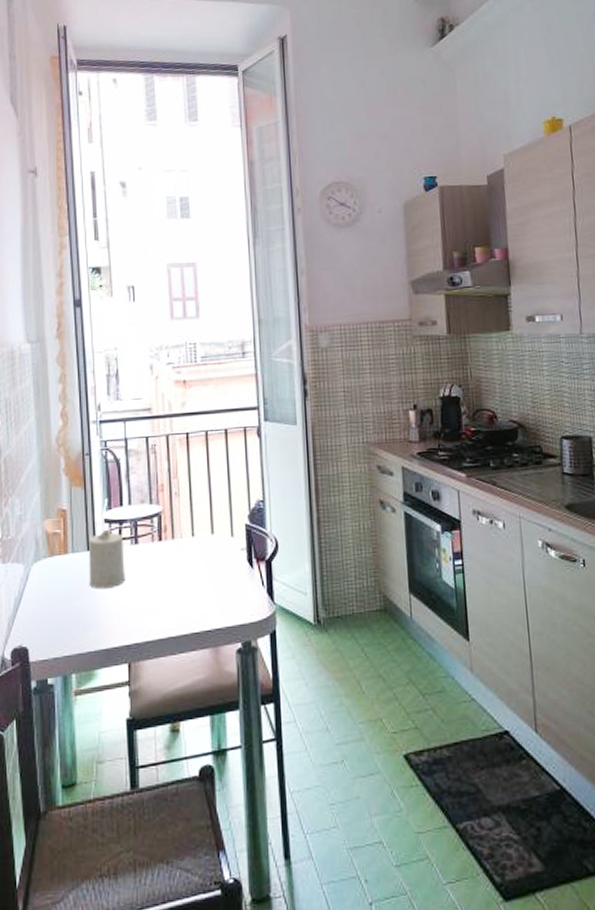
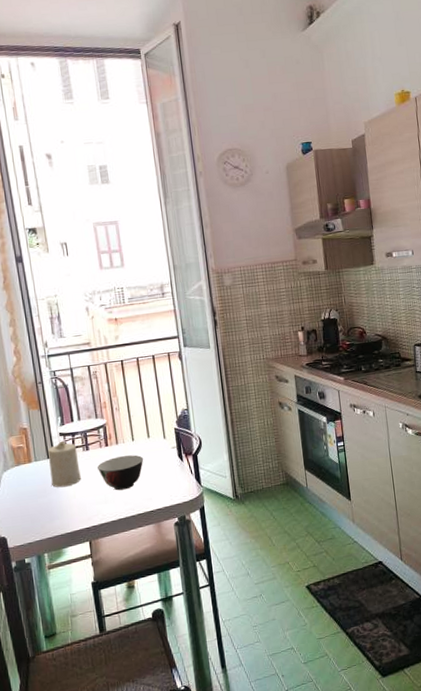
soup bowl: none [147,554,205,600] -> present [97,455,144,491]

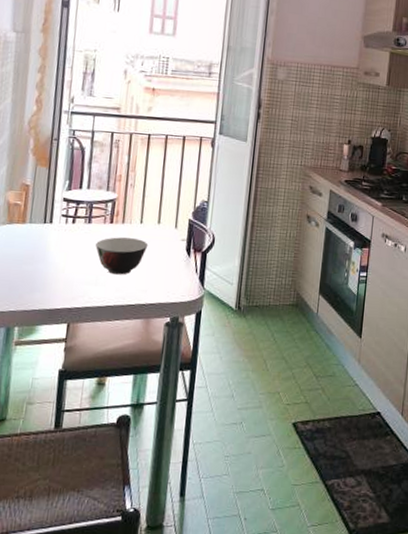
candle: present [47,440,81,488] -> none [42,207,79,258]

